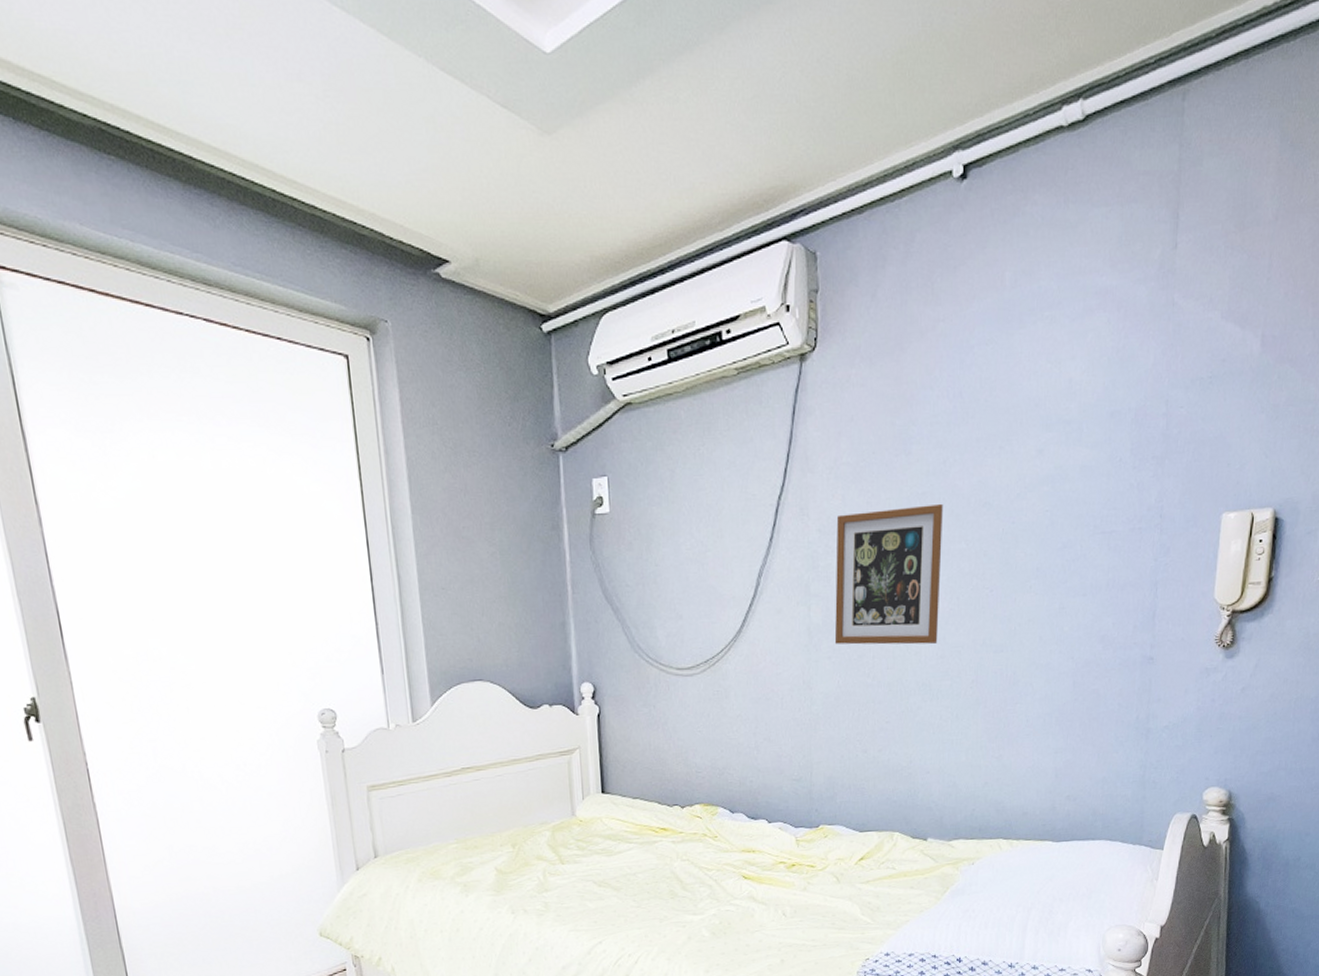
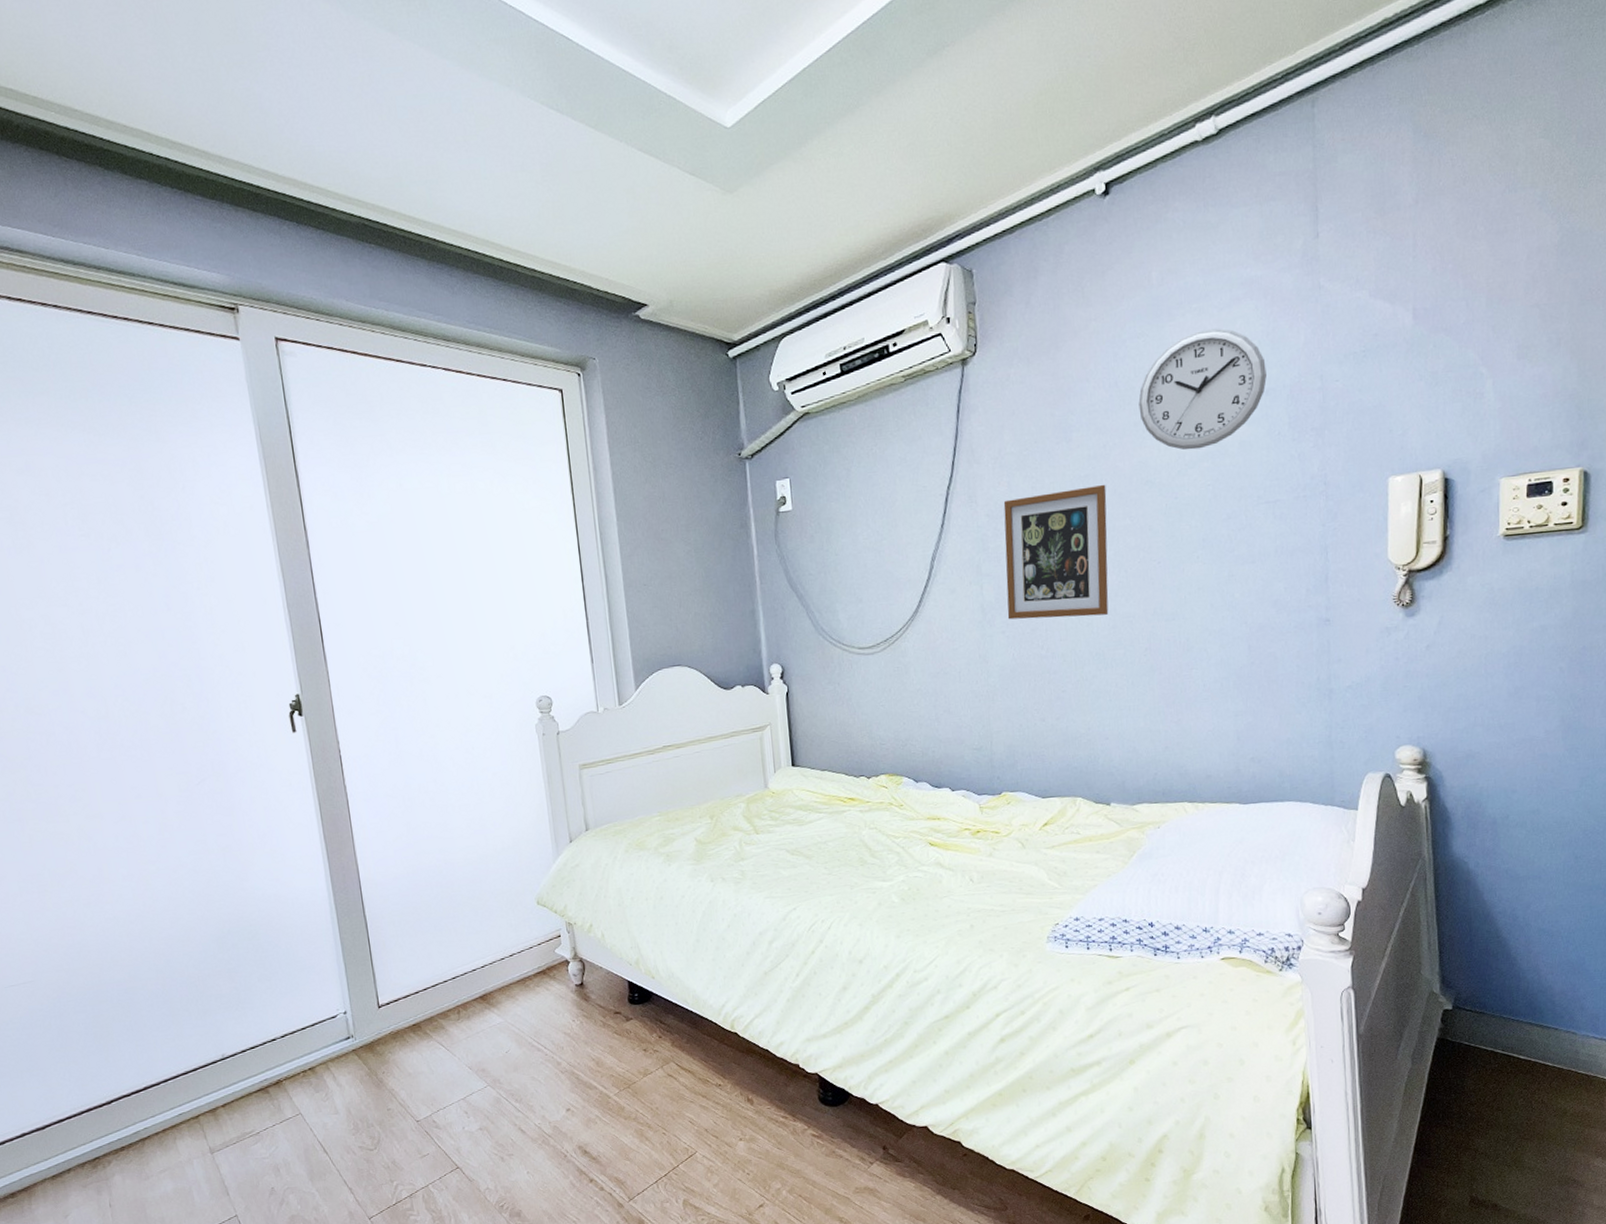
wall clock: none [982,340,1113,472] -> present [1138,328,1267,451]

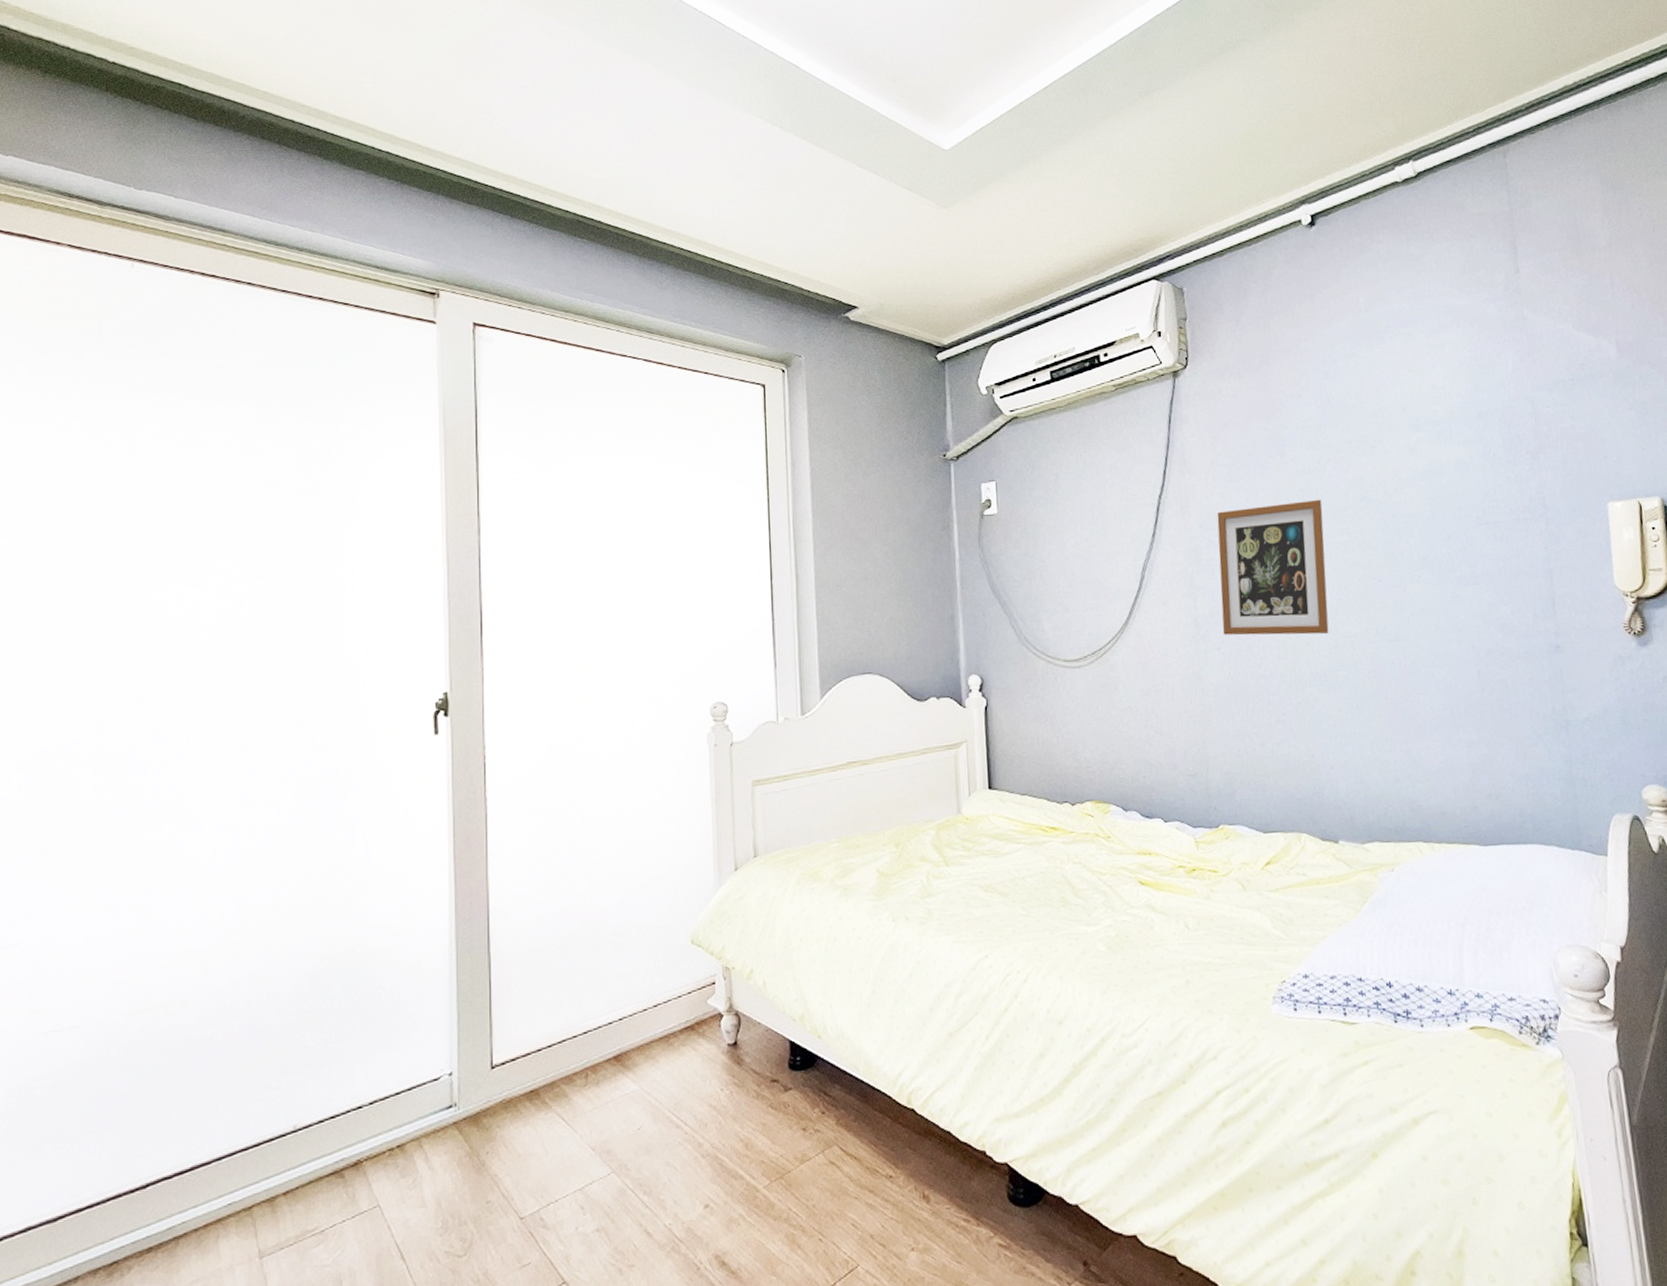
wall clock: present [1138,328,1267,451] -> none [1351,352,1478,469]

